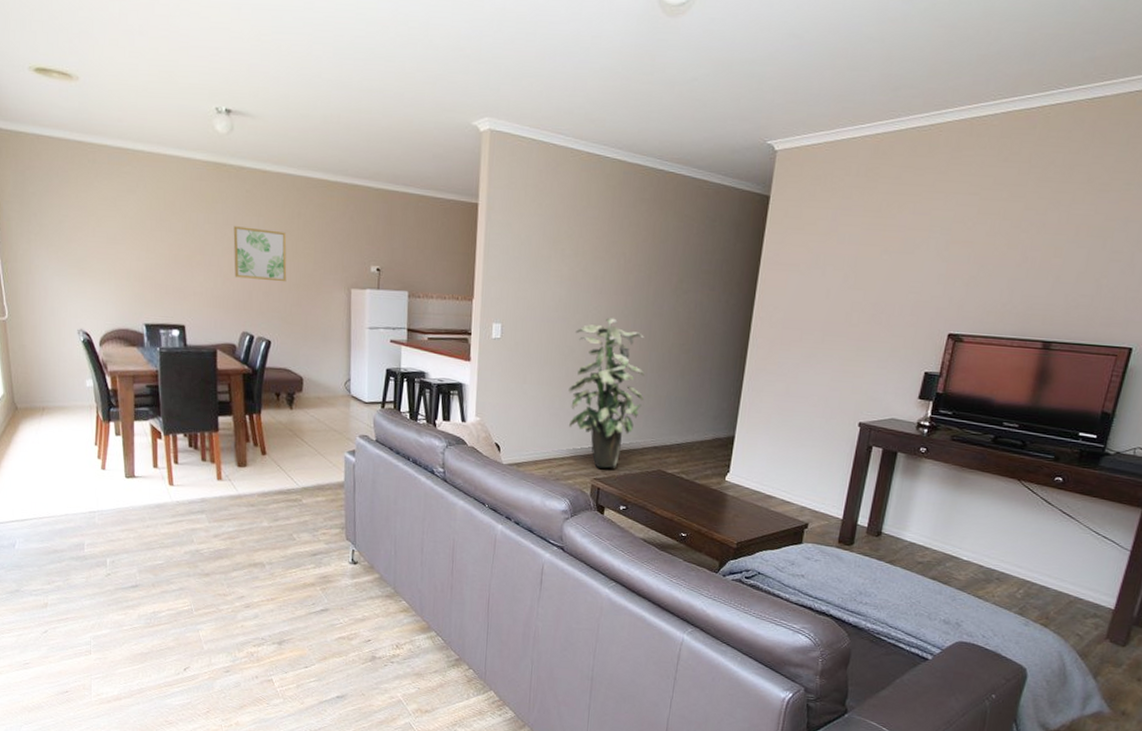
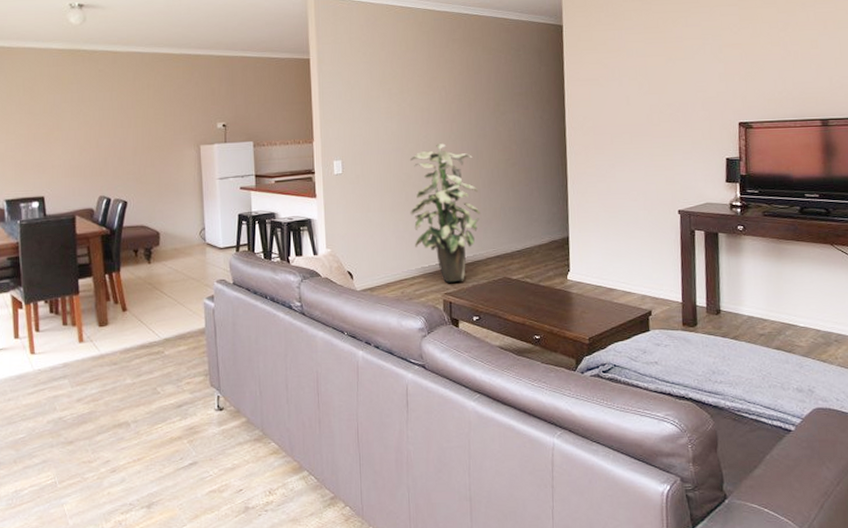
wall art: present [233,226,287,282] -> none [88,101,140,148]

